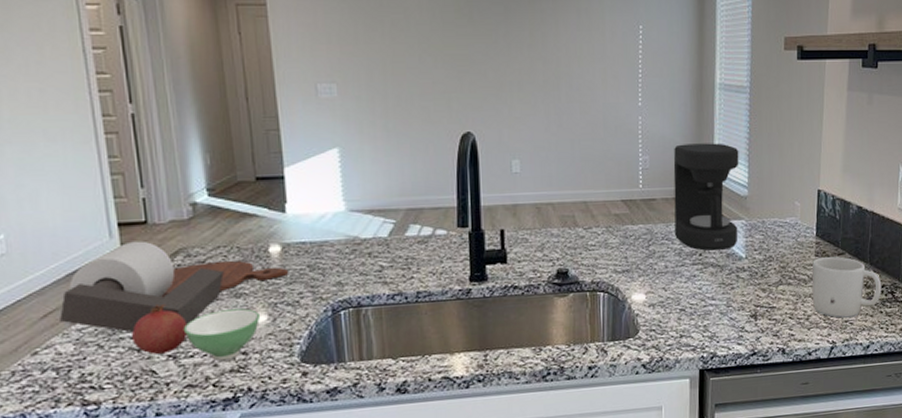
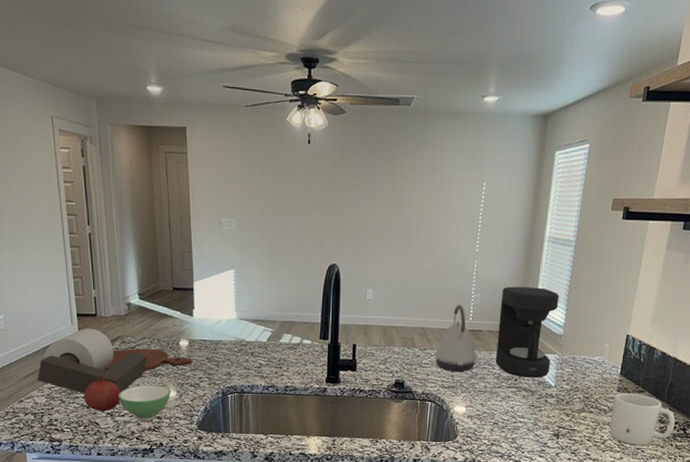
kettle: none [602,171,652,252] -> present [435,305,476,372]

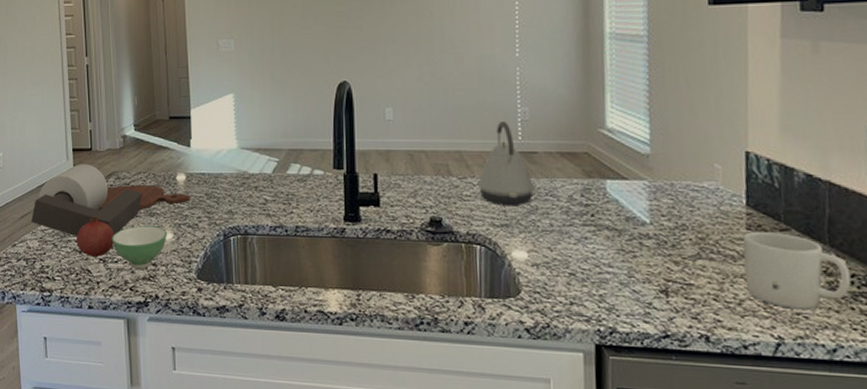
coffee maker: present [495,286,559,378] -> none [557,95,640,212]

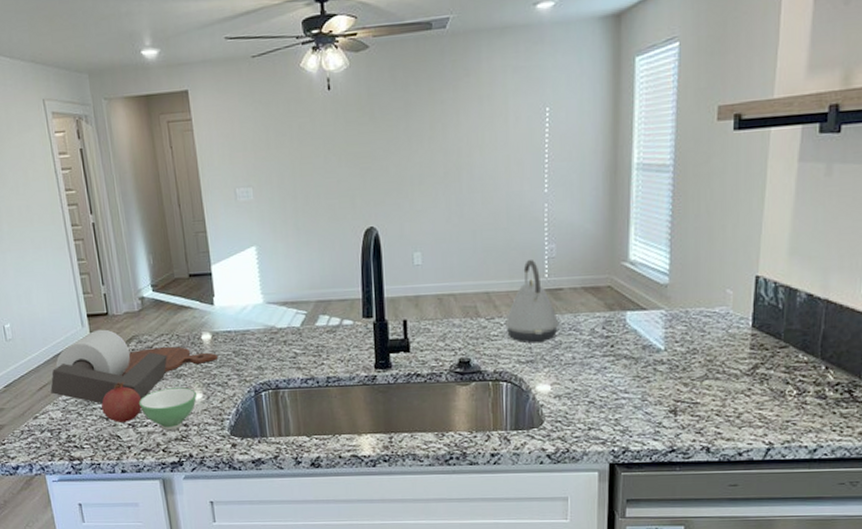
mug: present [742,231,852,310] -> none [745,349,836,418]

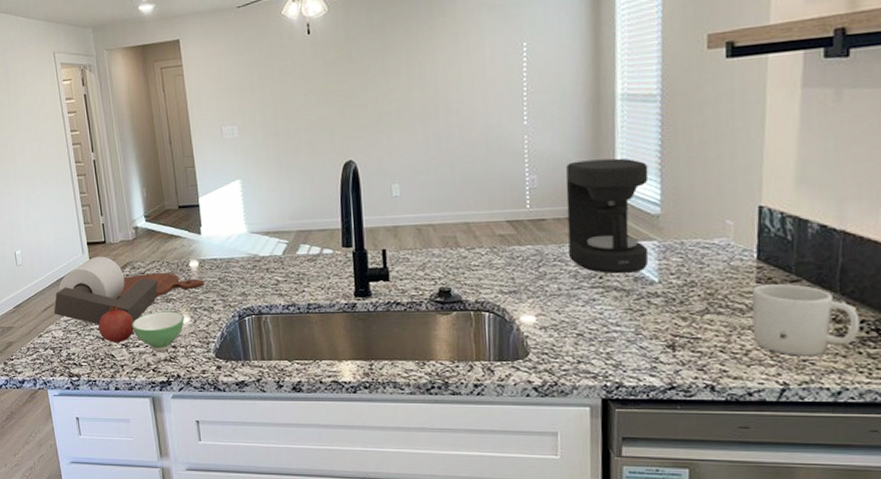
kettle: present [505,260,558,343] -> none [486,191,542,273]
coffee maker: none [582,228,659,342] -> present [566,158,649,273]
mug: none [745,349,836,418] -> present [751,283,861,356]

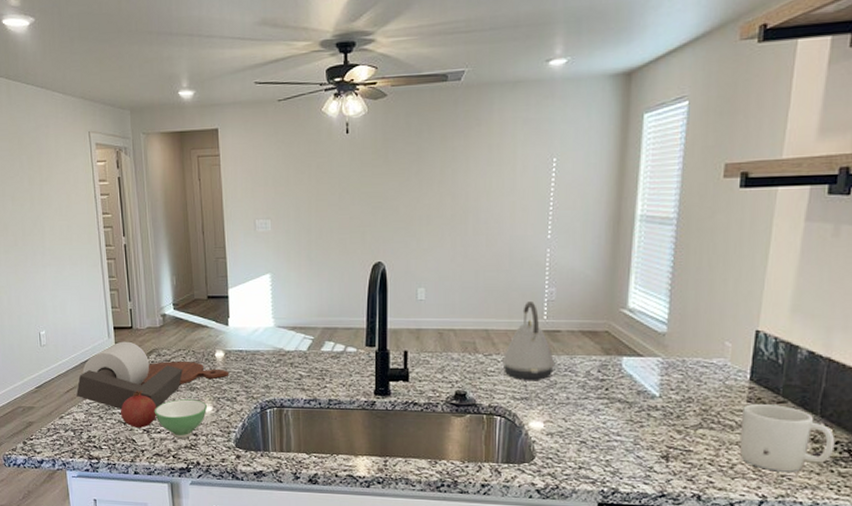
kettle: none [486,191,542,273] -> present [502,302,554,380]
coffee maker: present [566,158,649,273] -> none [578,276,659,386]

